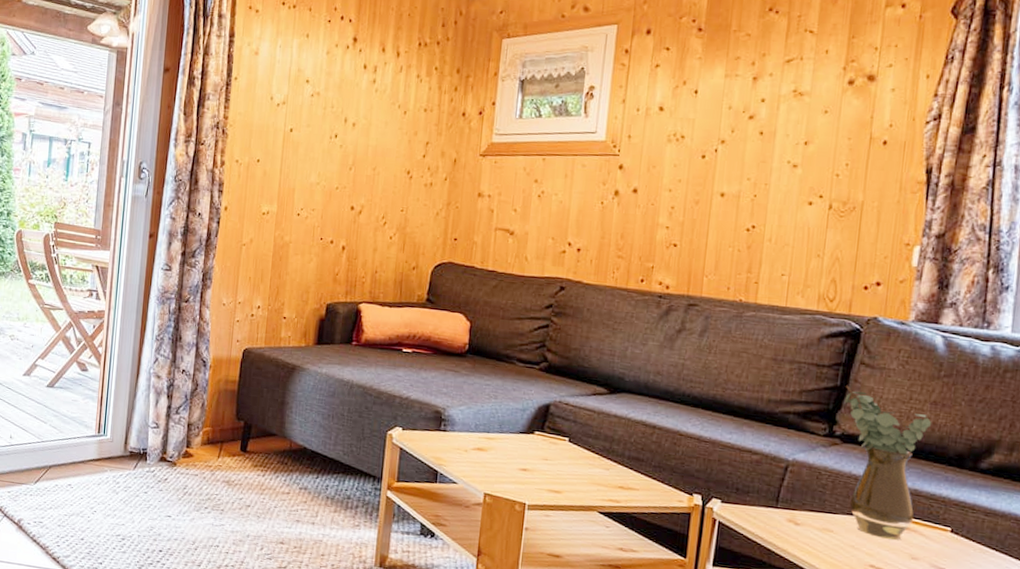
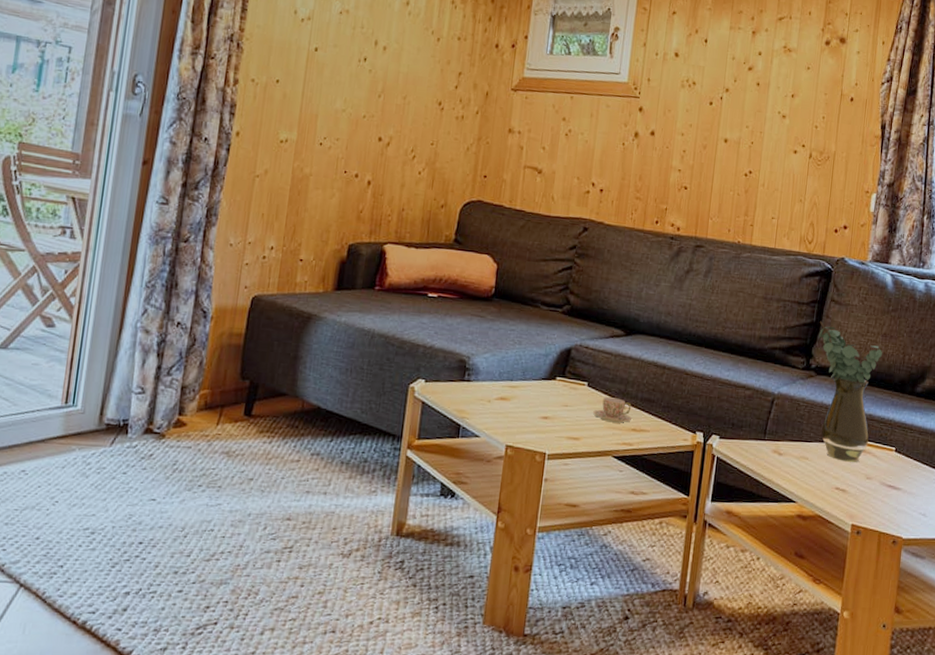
teacup: none [575,453,618,480] -> present [593,397,632,423]

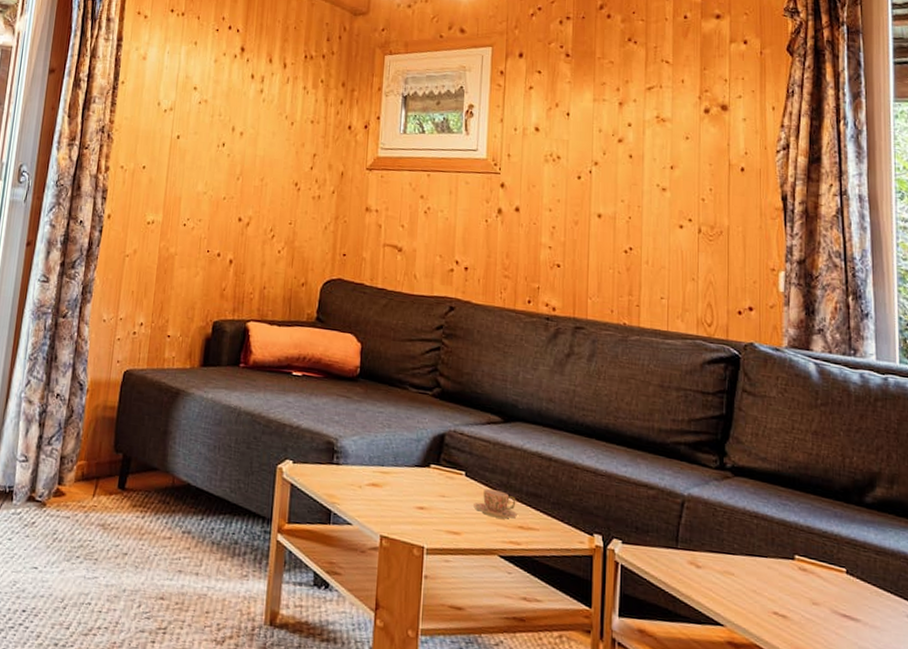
vase: present [818,320,883,462] -> none [732,413,816,583]

